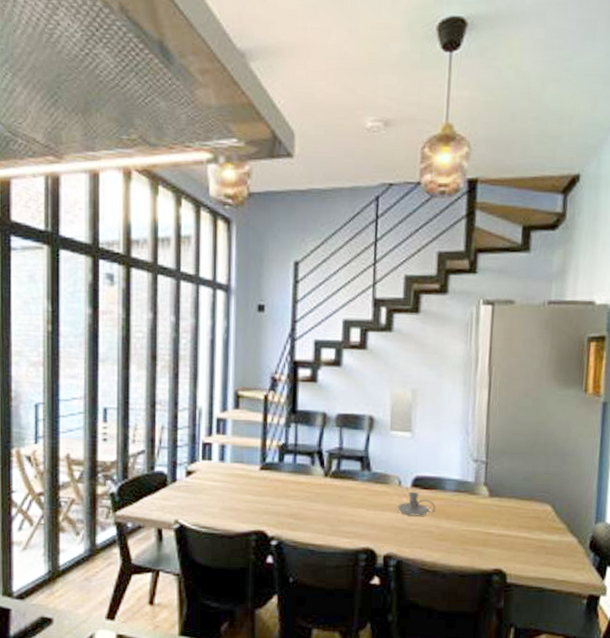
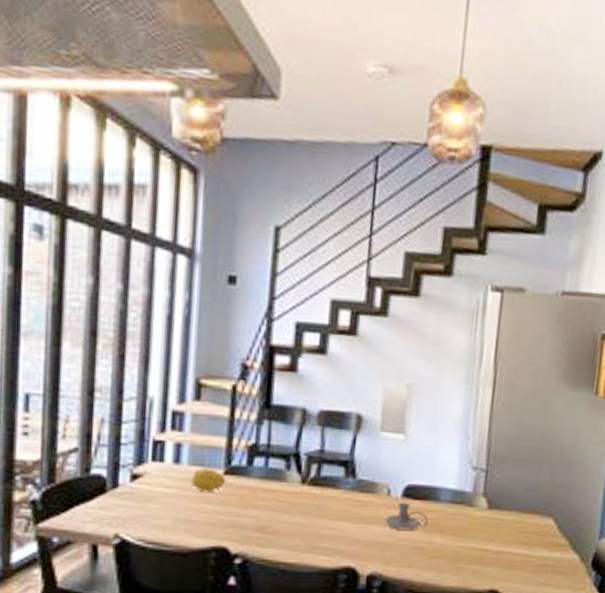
fruit: none [234,464,262,486] -> present [191,467,226,493]

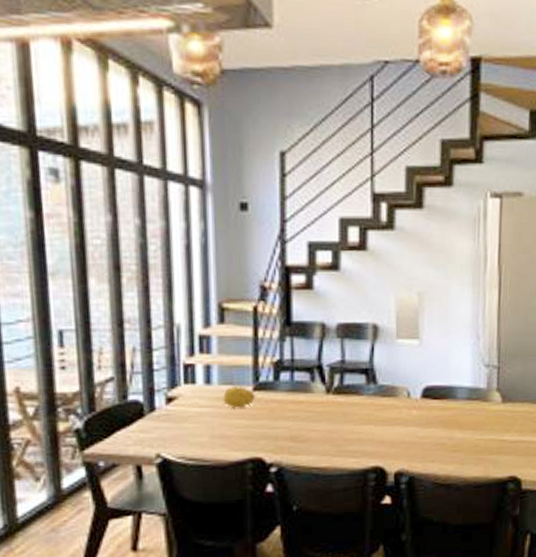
candle holder: present [384,502,428,530] -> none [407,402,447,429]

